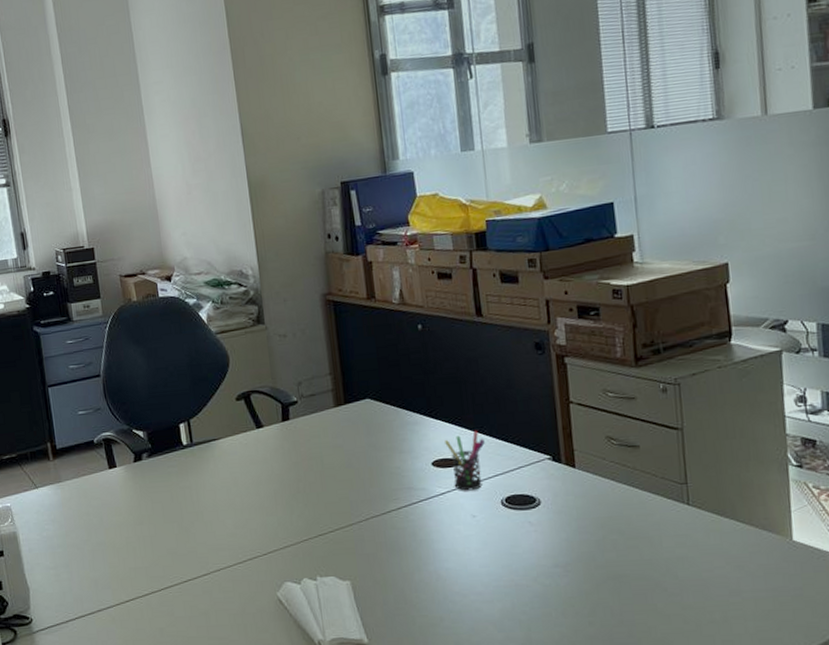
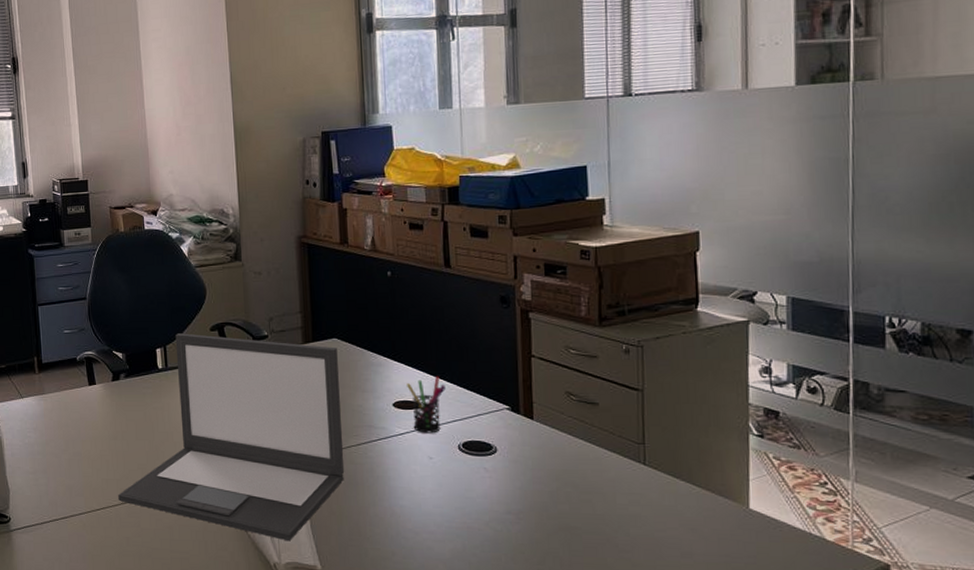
laptop: none [148,405,386,617] -> present [118,333,344,542]

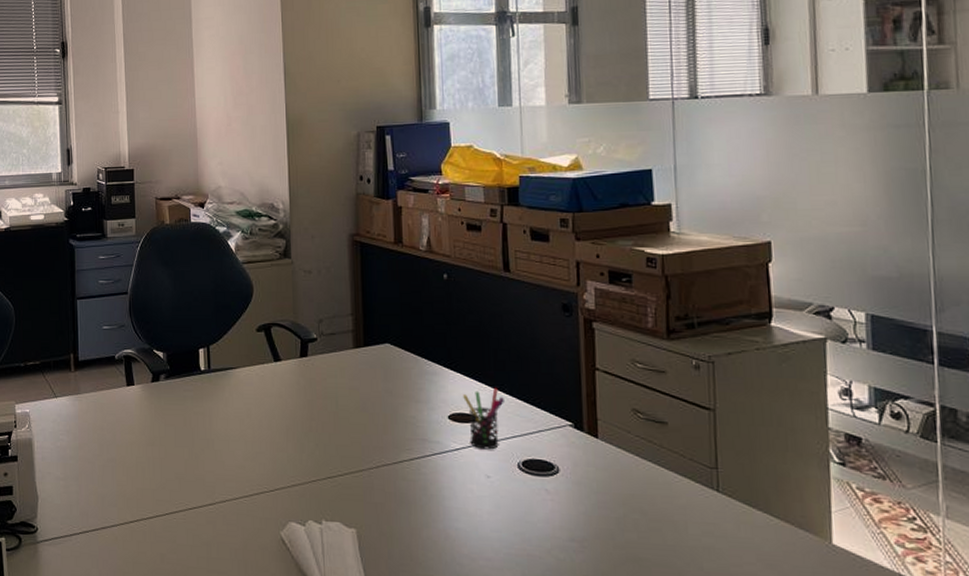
laptop: present [118,333,344,542] -> none [153,333,395,564]

